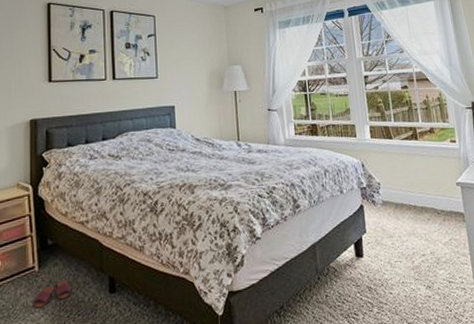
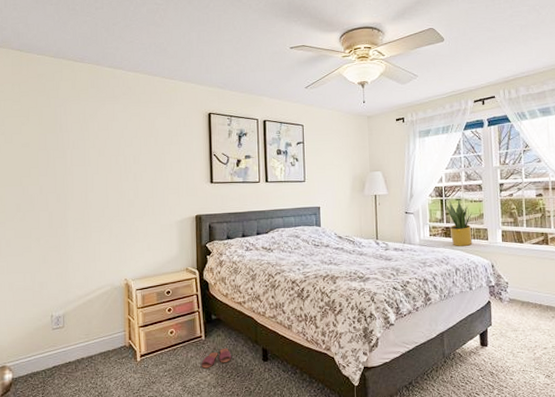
planter: none [309,93,341,145] -> present [445,199,473,246]

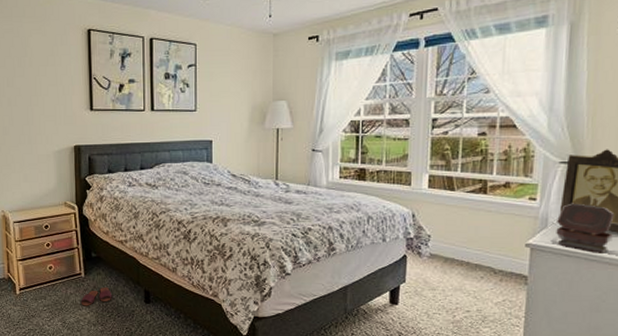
planter: present [445,199,473,246] -> none [361,136,394,191]

